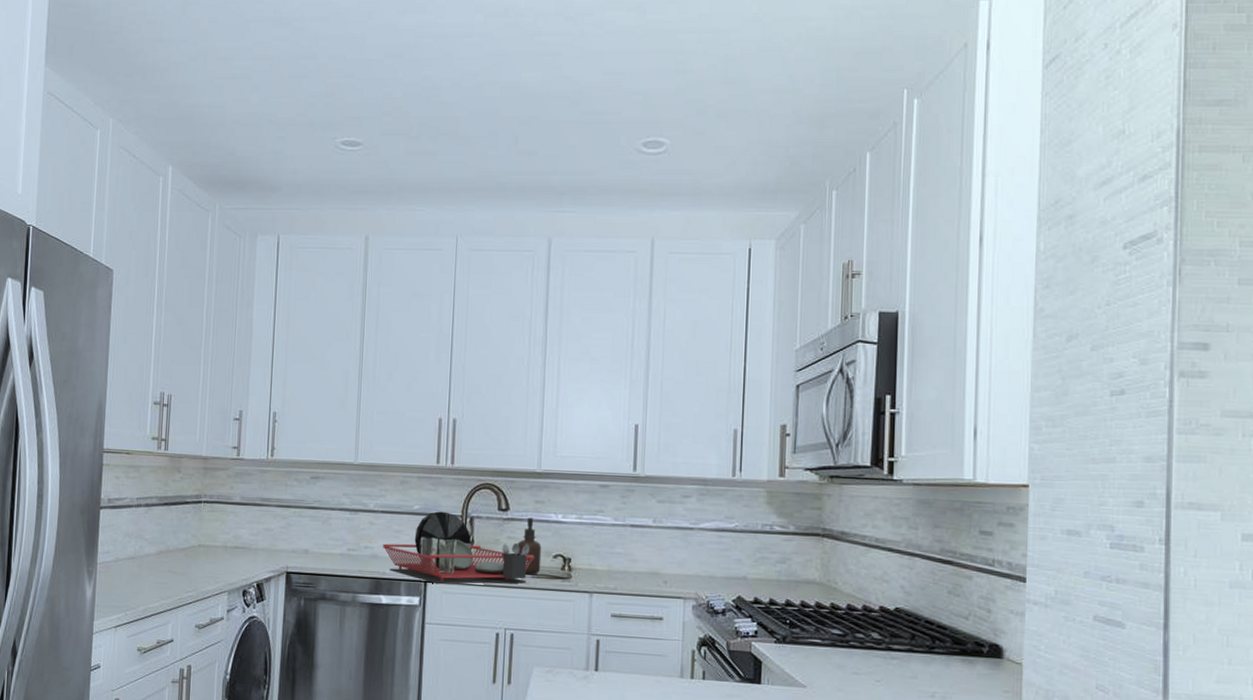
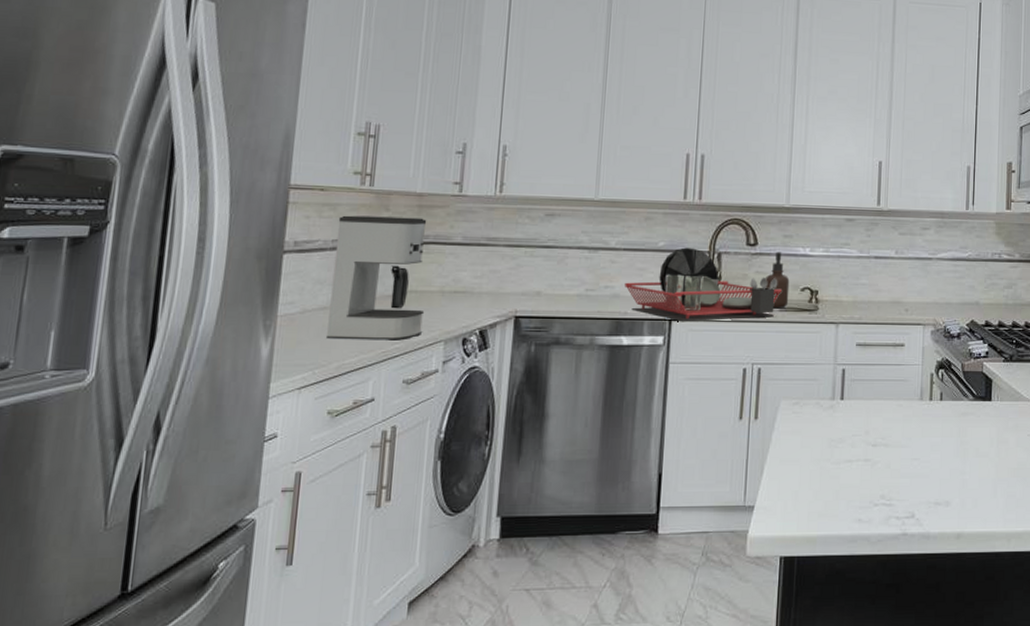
coffee maker: none [134,476,211,589] -> present [325,215,427,341]

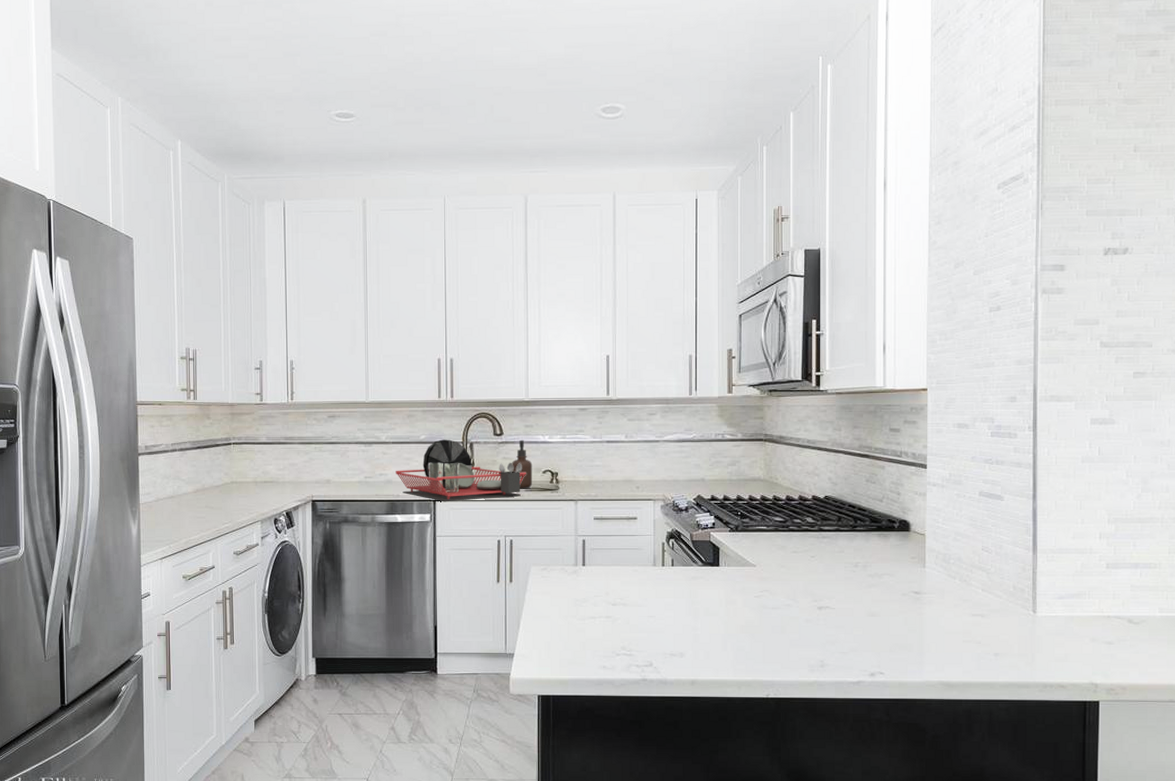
coffee maker: present [325,215,427,341] -> none [174,423,244,521]

